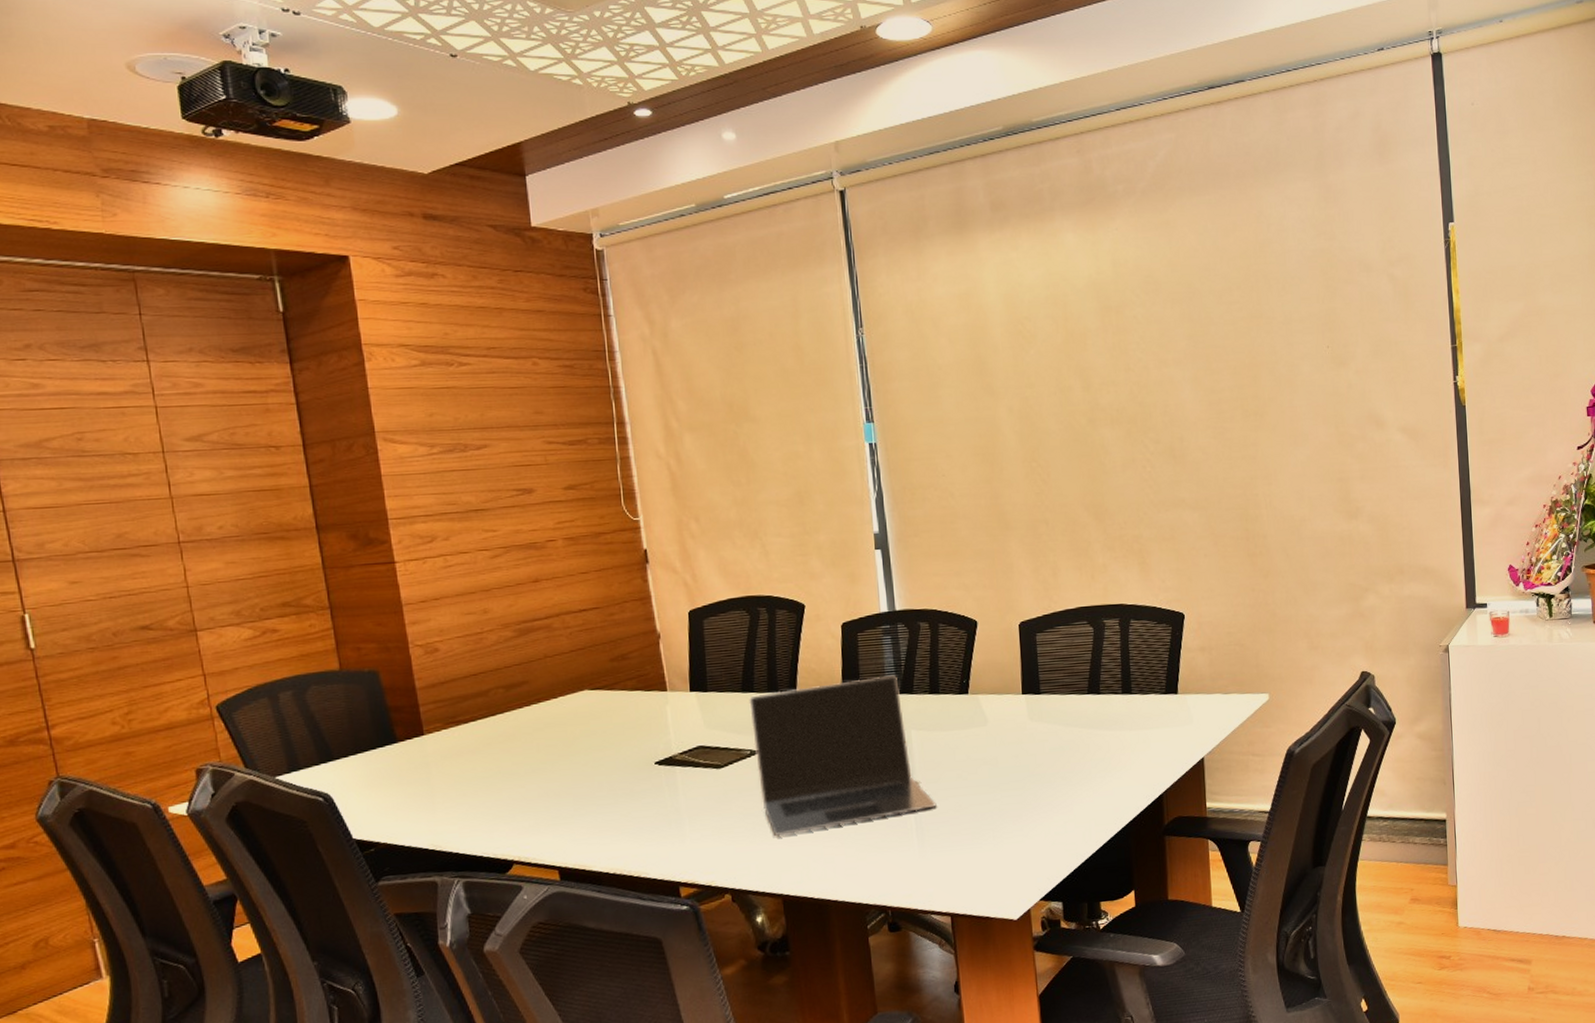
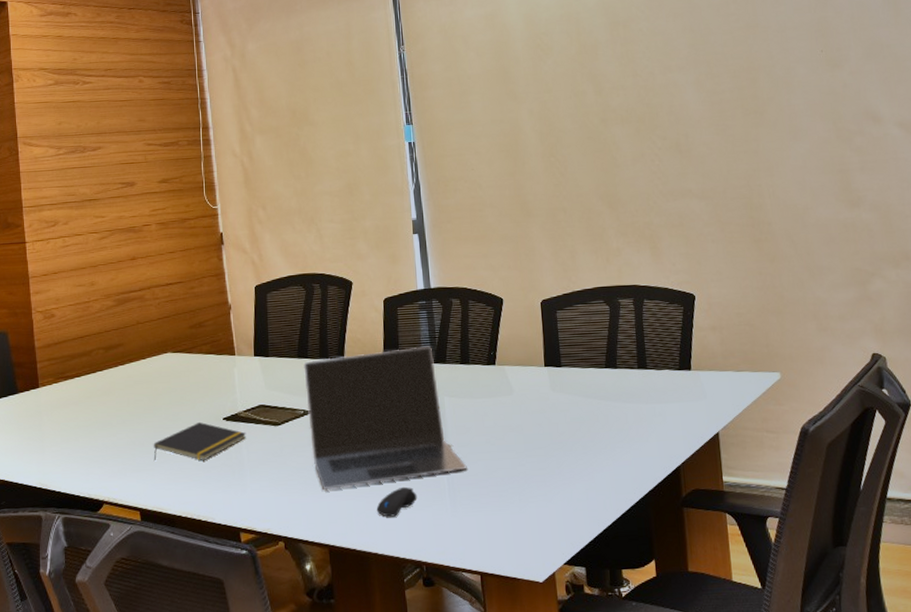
notepad: none [571,768,684,813] -> present [153,422,247,460]
computer mouse: none [835,828,882,862] -> present [376,486,418,517]

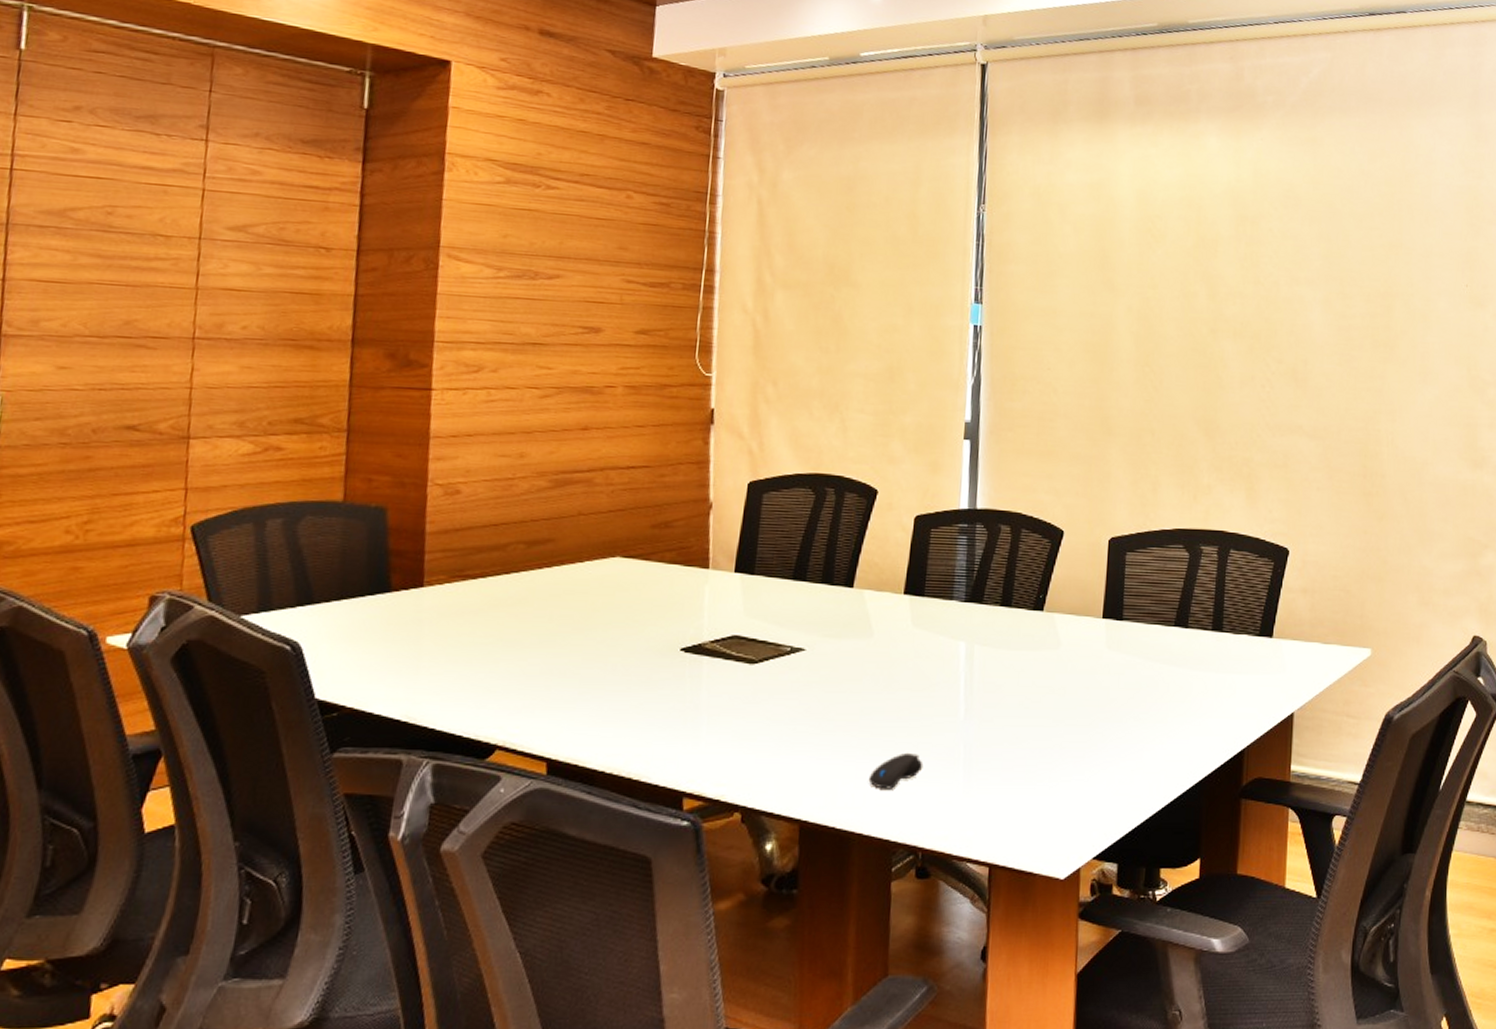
notepad: present [153,422,247,460] -> none [576,651,710,701]
laptop: present [302,346,467,490] -> none [794,580,991,751]

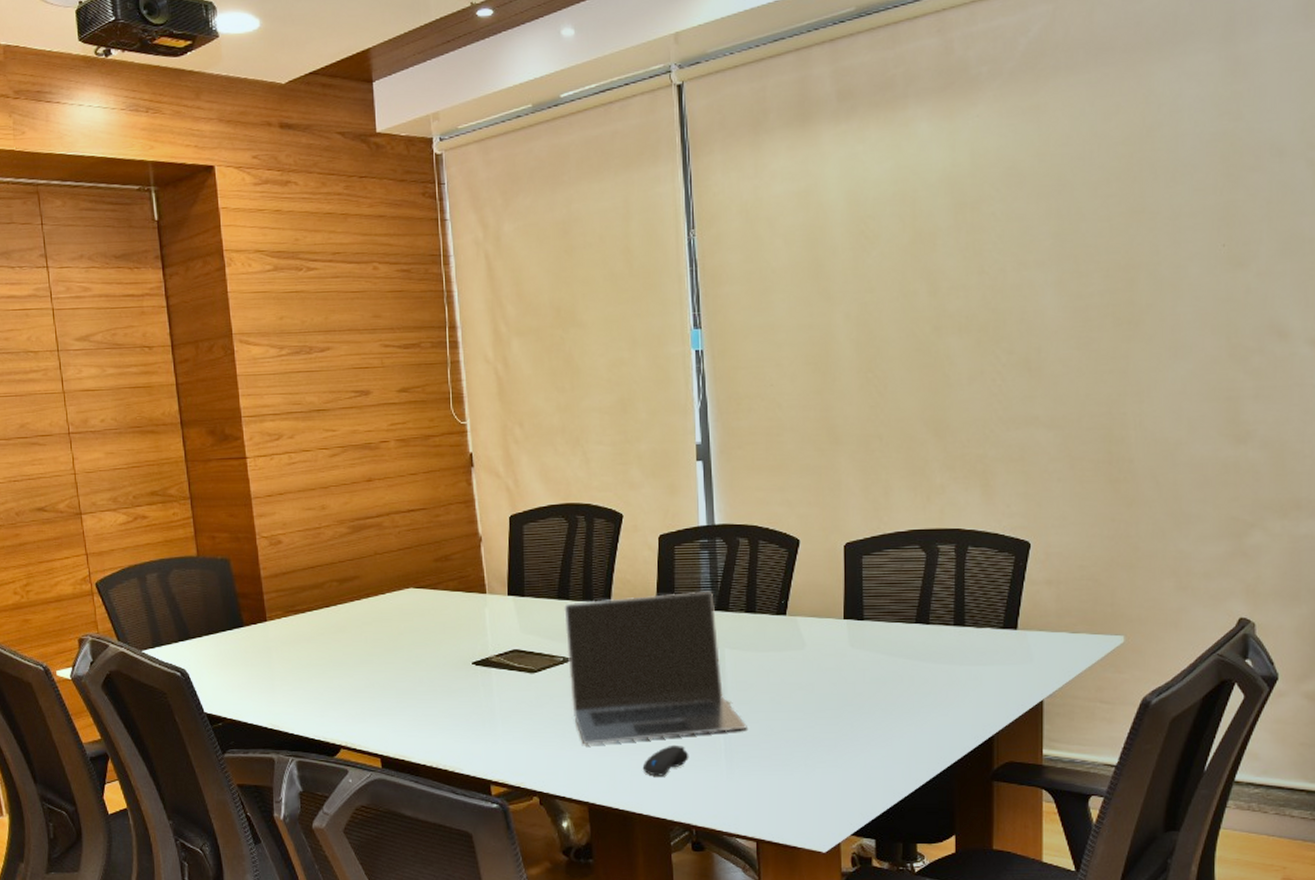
laptop: none [794,580,991,751] -> present [563,591,747,745]

